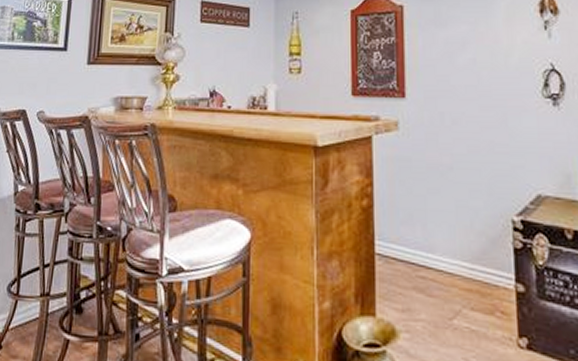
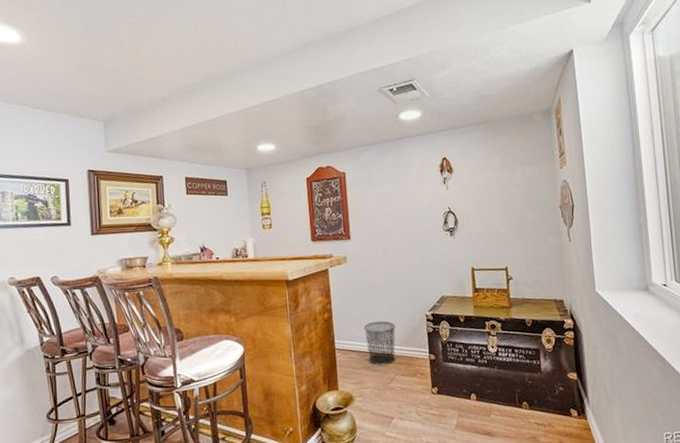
waste bin: none [417,220,465,290] -> present [363,321,396,366]

